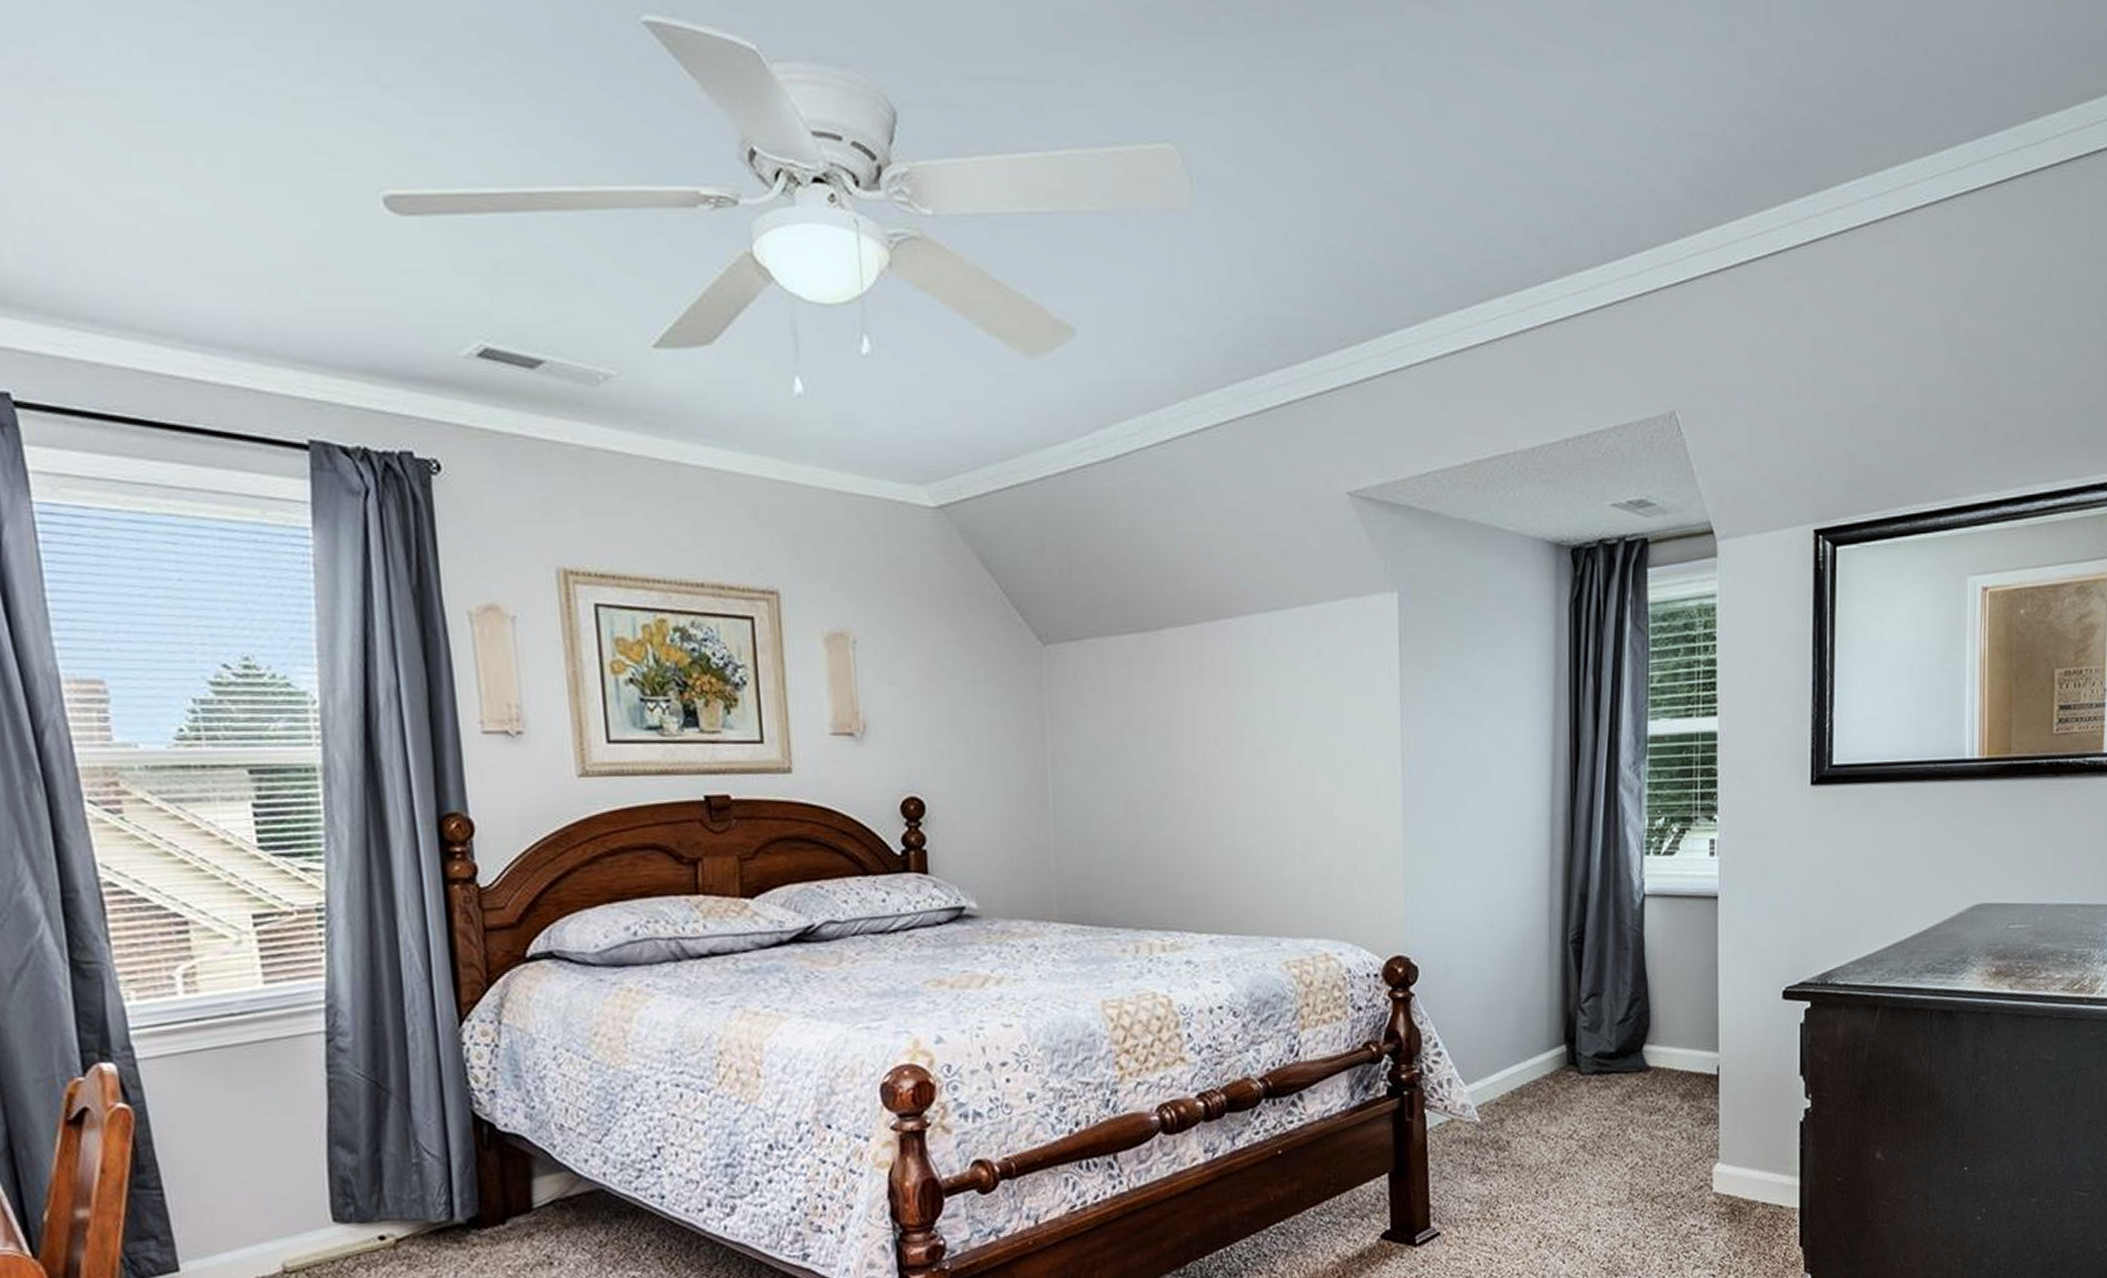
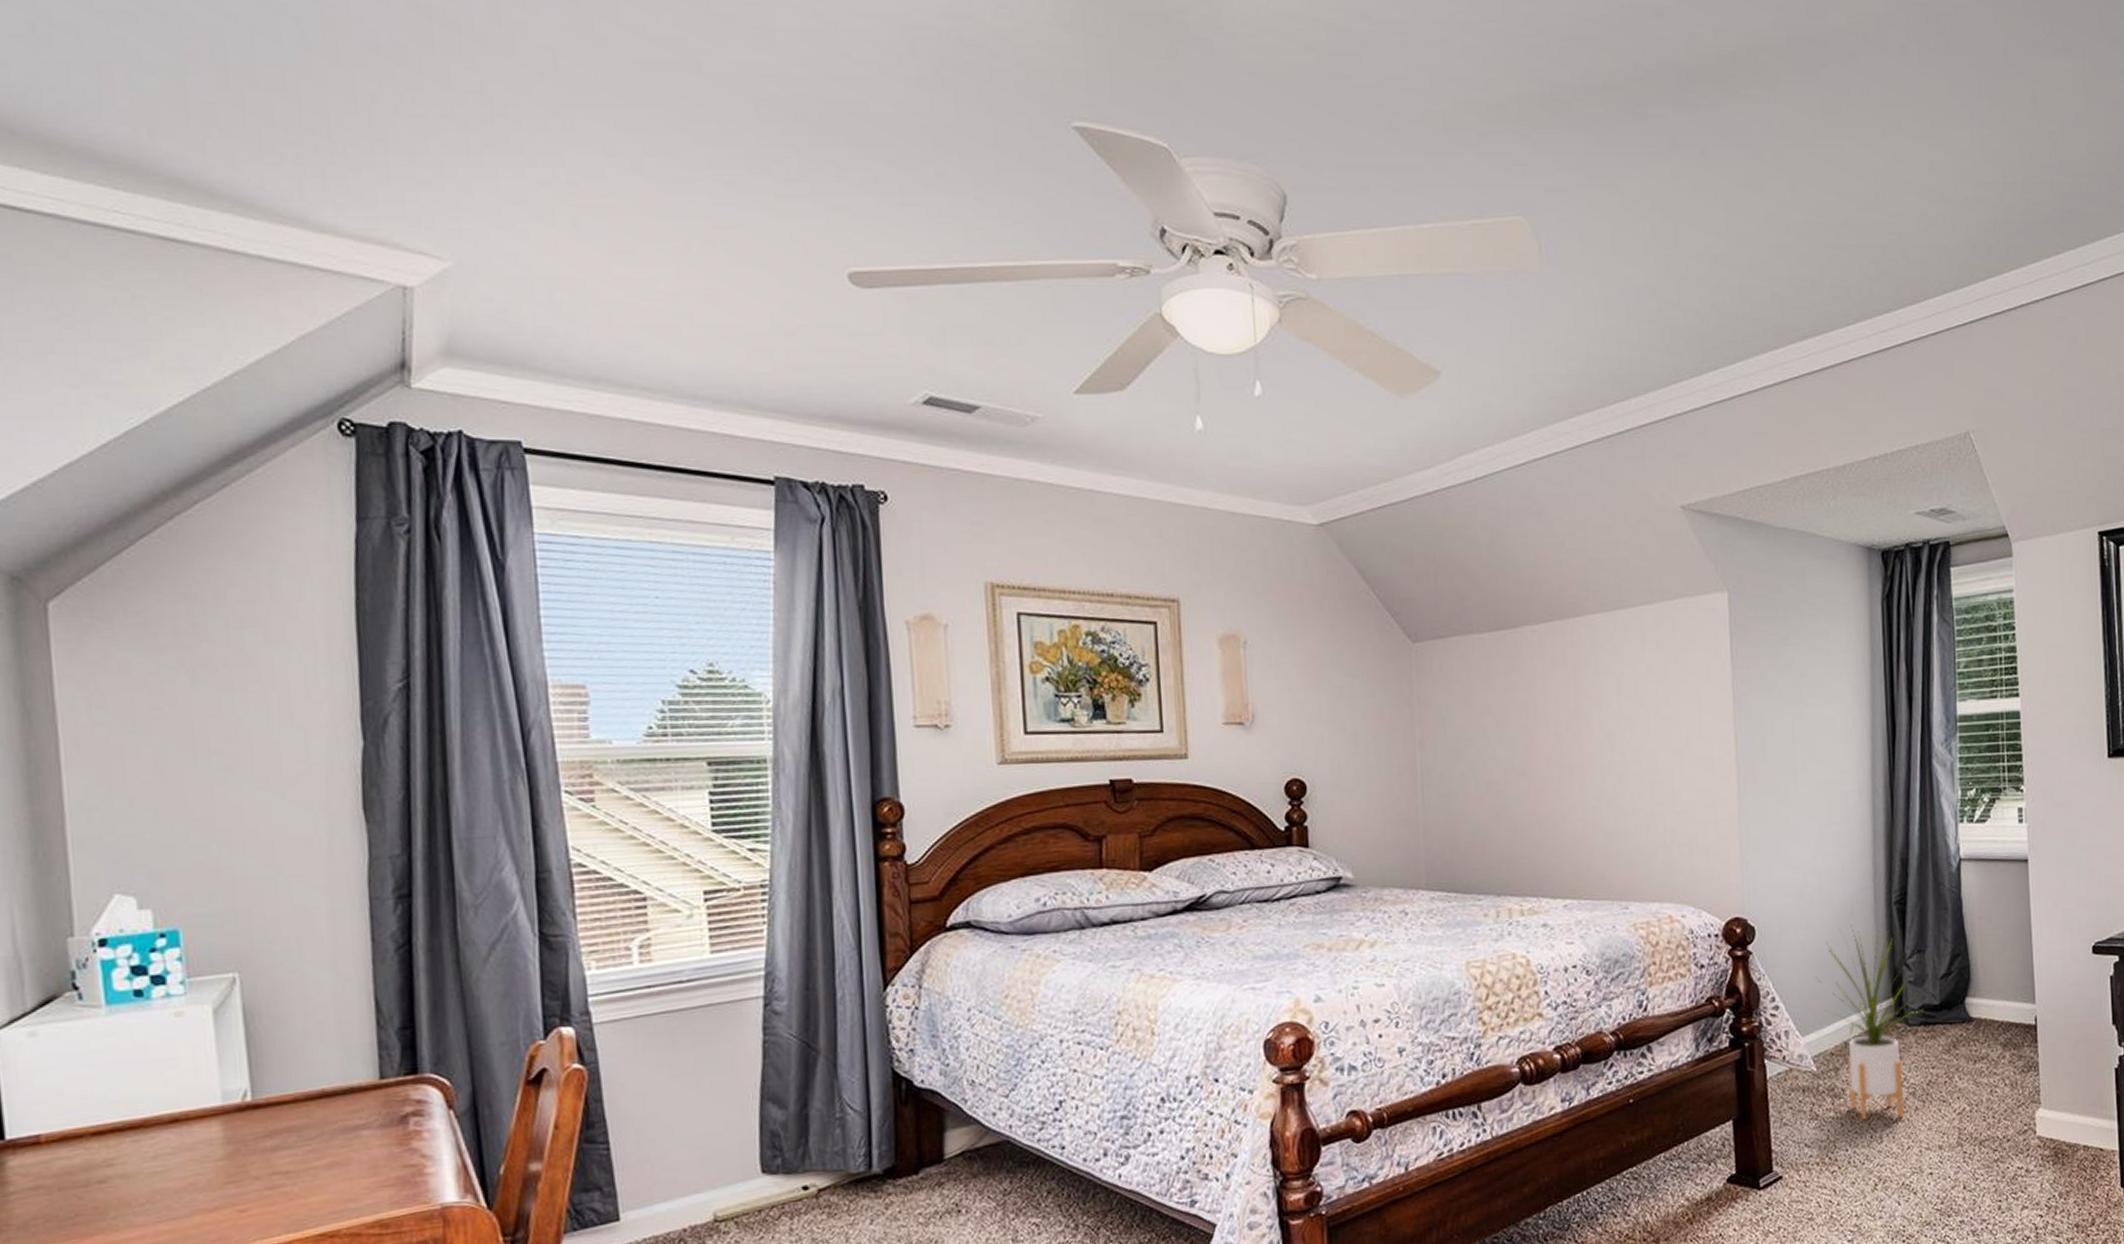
house plant: none [1485,965,1597,1174] -> present [1818,924,1923,1120]

